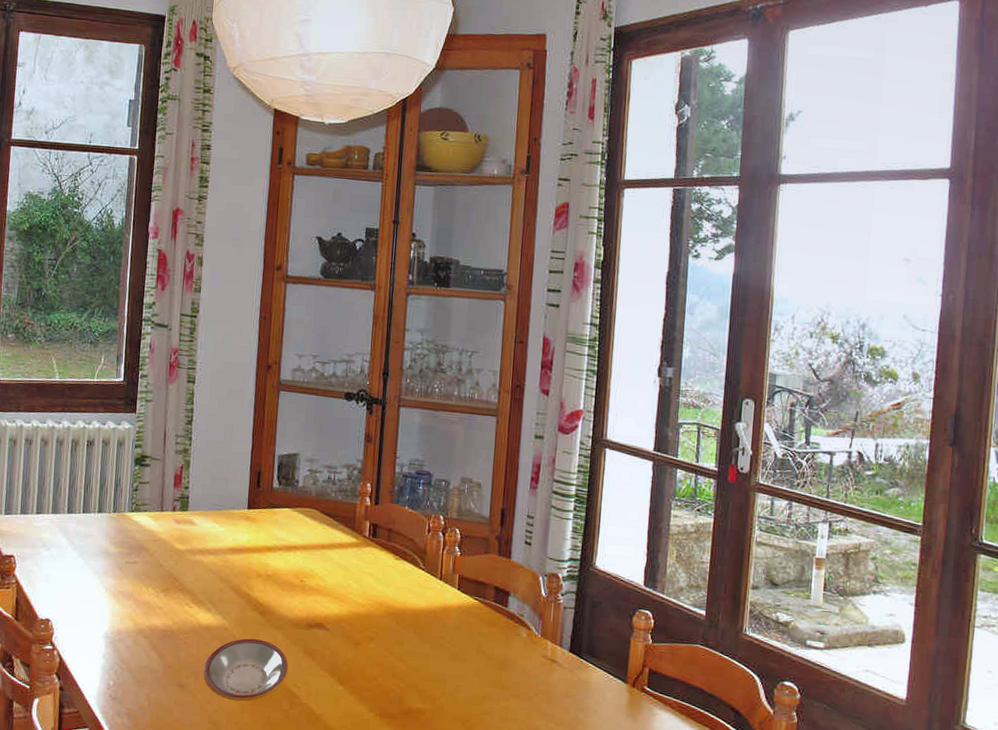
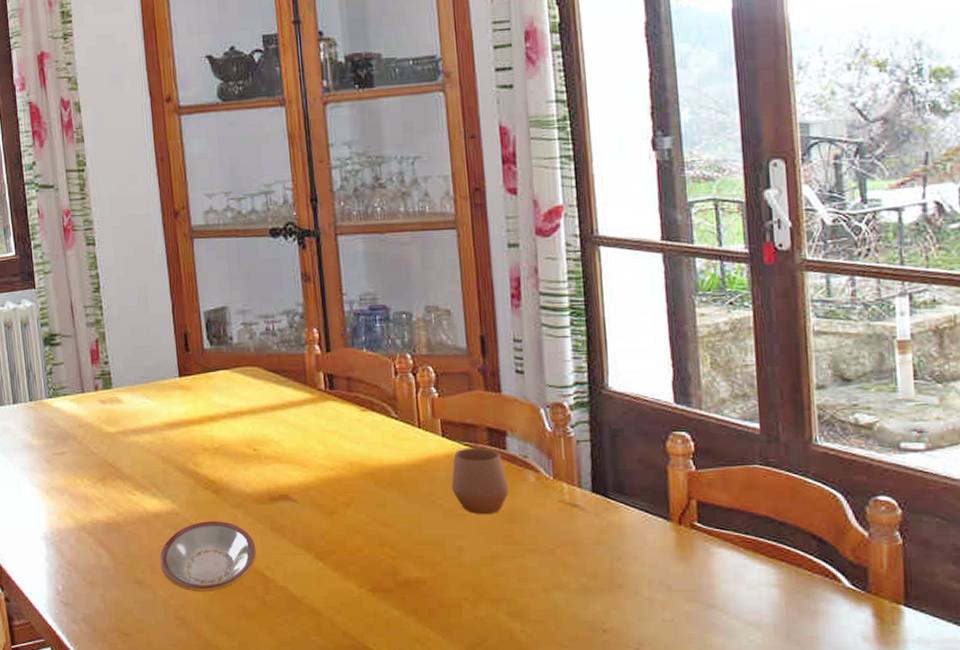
cup: none [458,602,505,661] -> present [451,447,510,515]

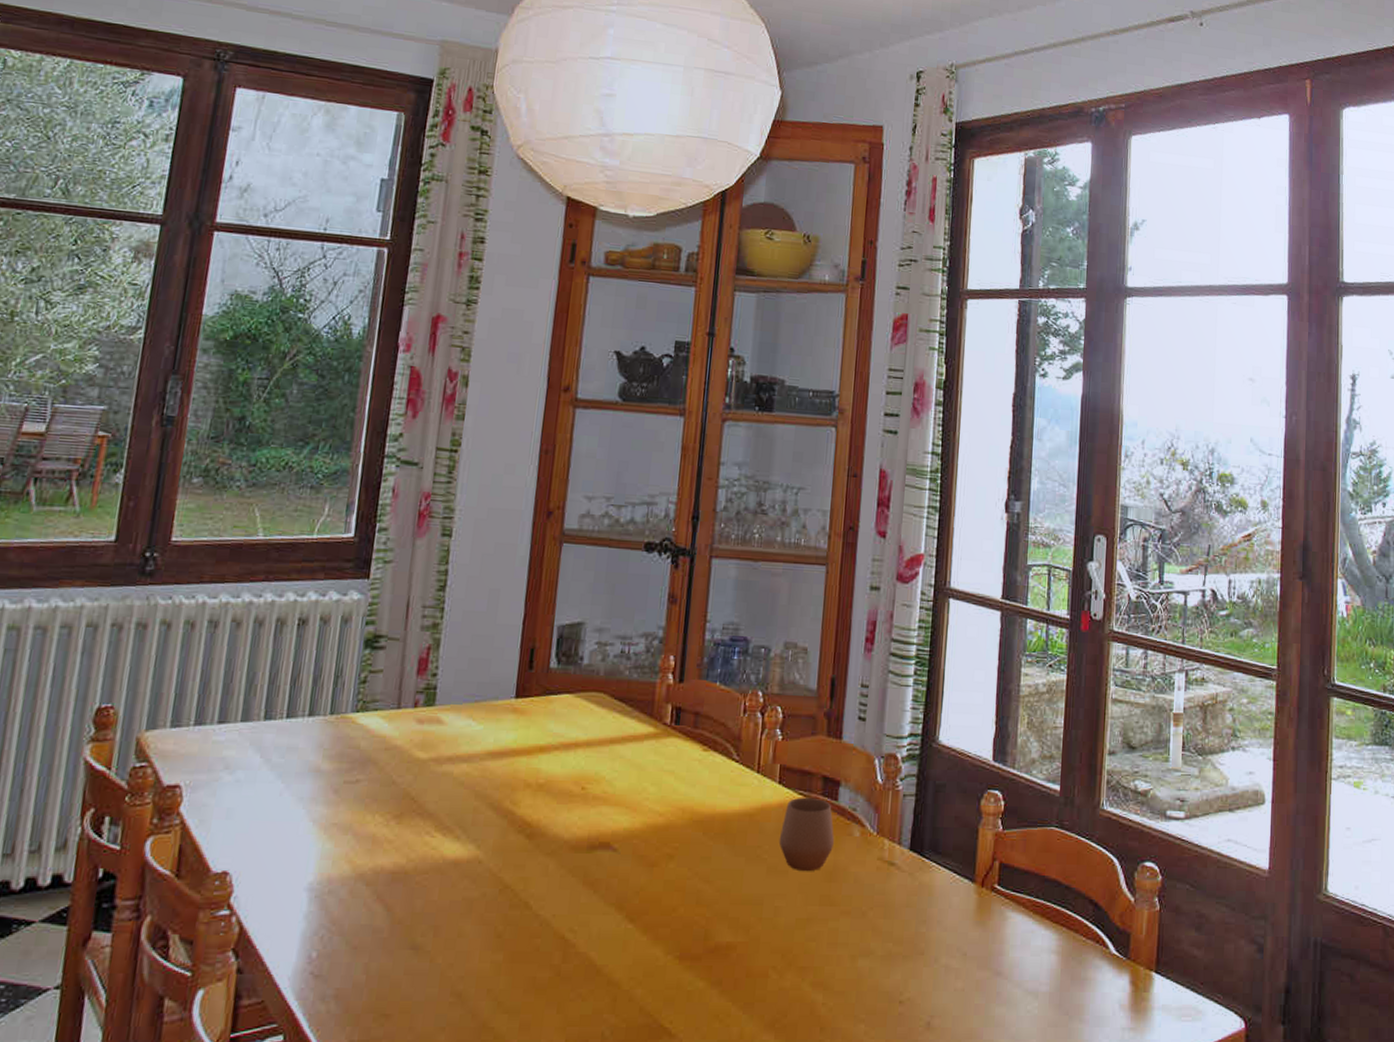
plate: present [160,521,257,592] -> none [446,872,563,960]

